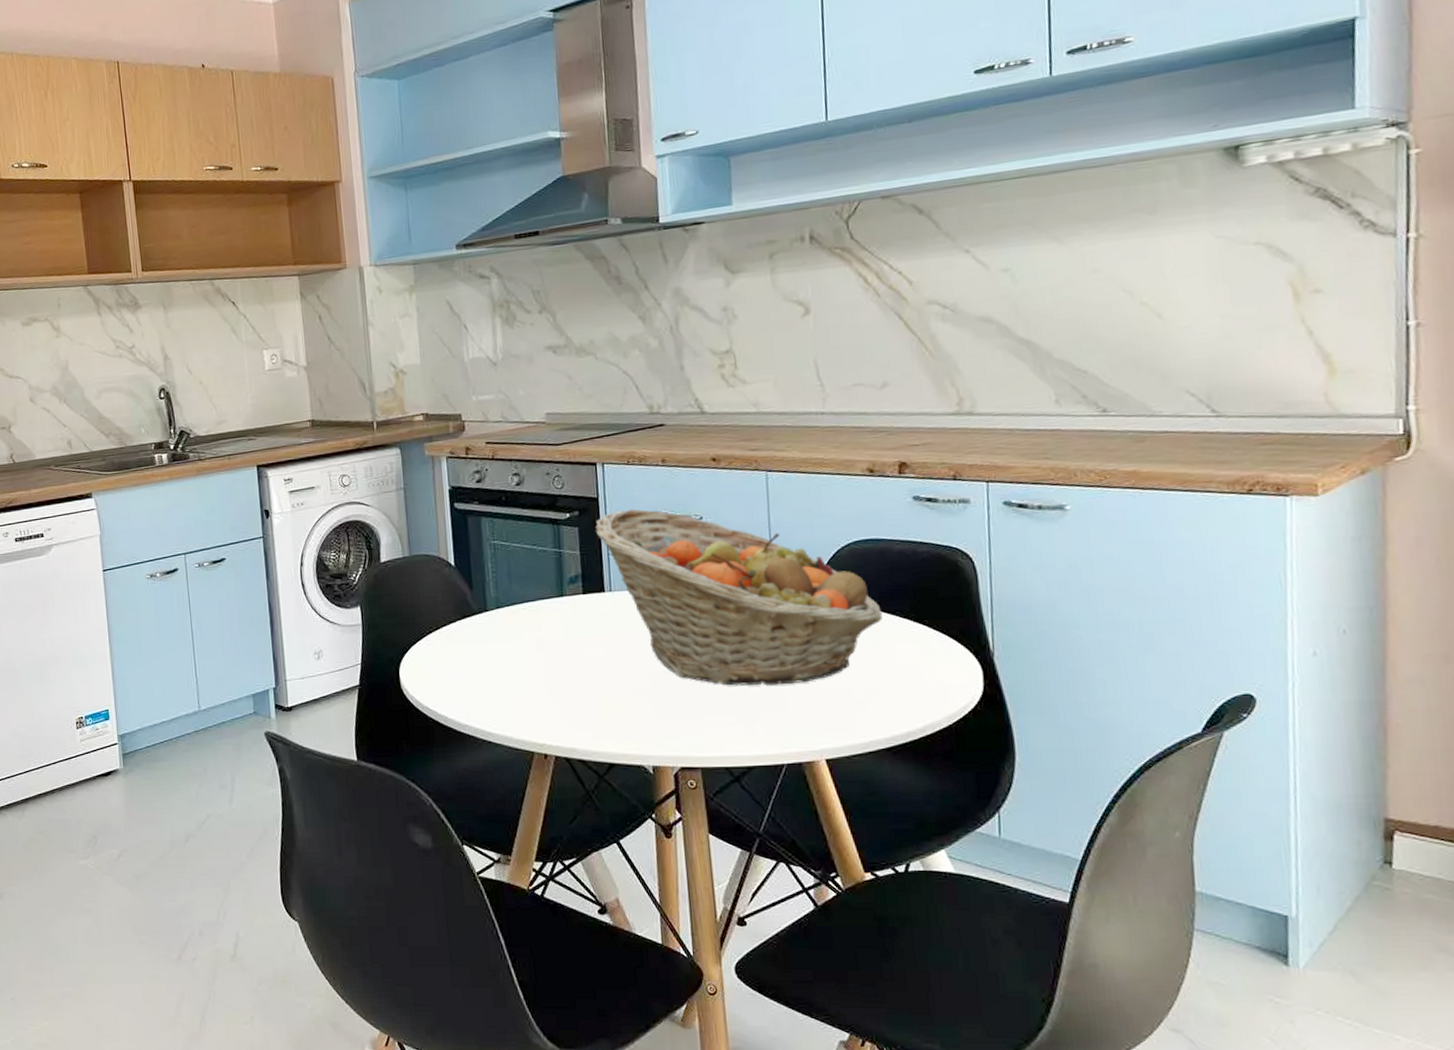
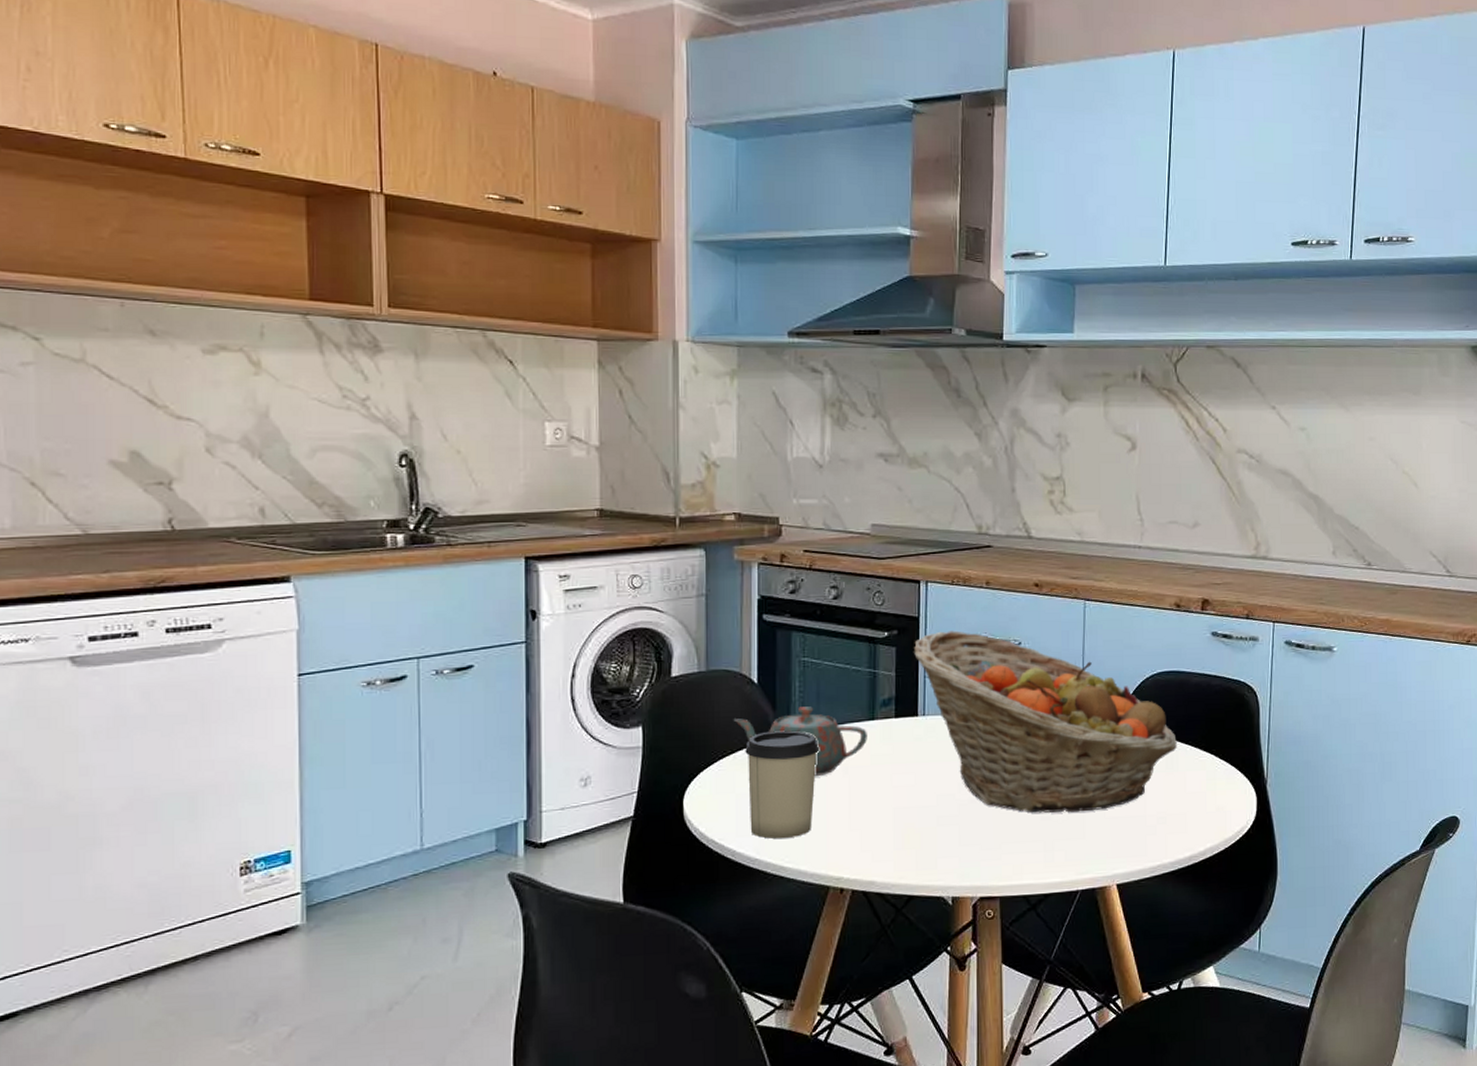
teapot: none [436,585,558,649] -> present [733,706,867,776]
cup: none [448,608,514,707] -> present [745,730,819,839]

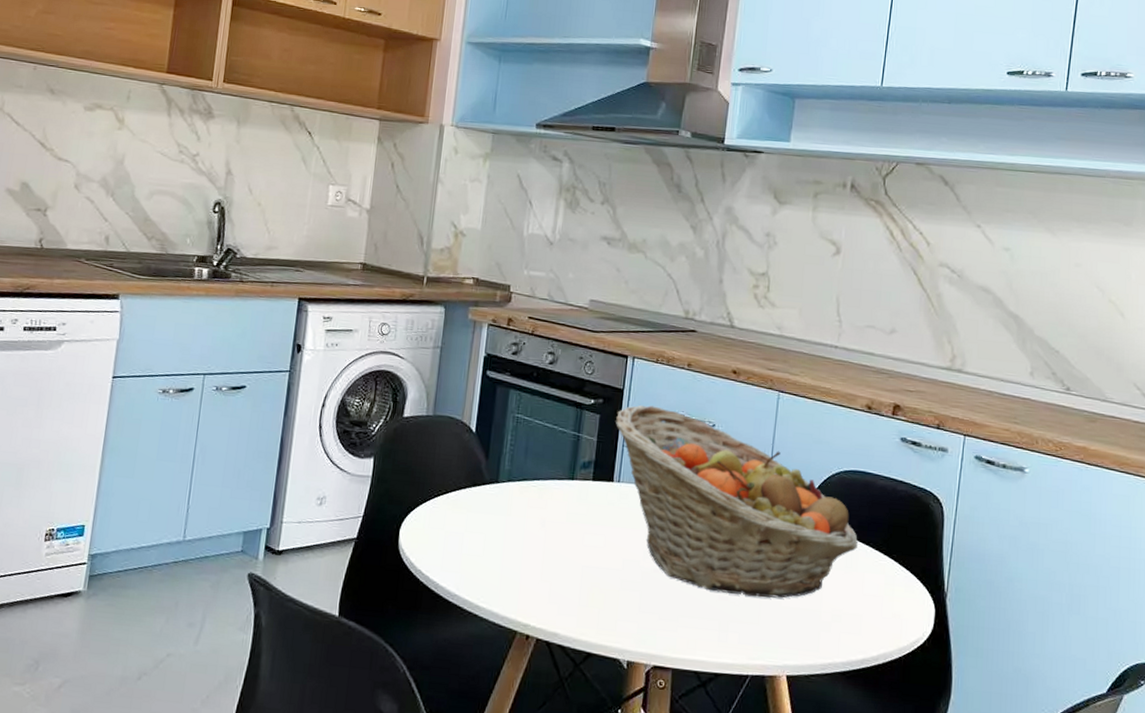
teapot: present [733,706,867,776] -> none [451,459,566,526]
cup: present [745,730,819,839] -> none [453,477,522,580]

